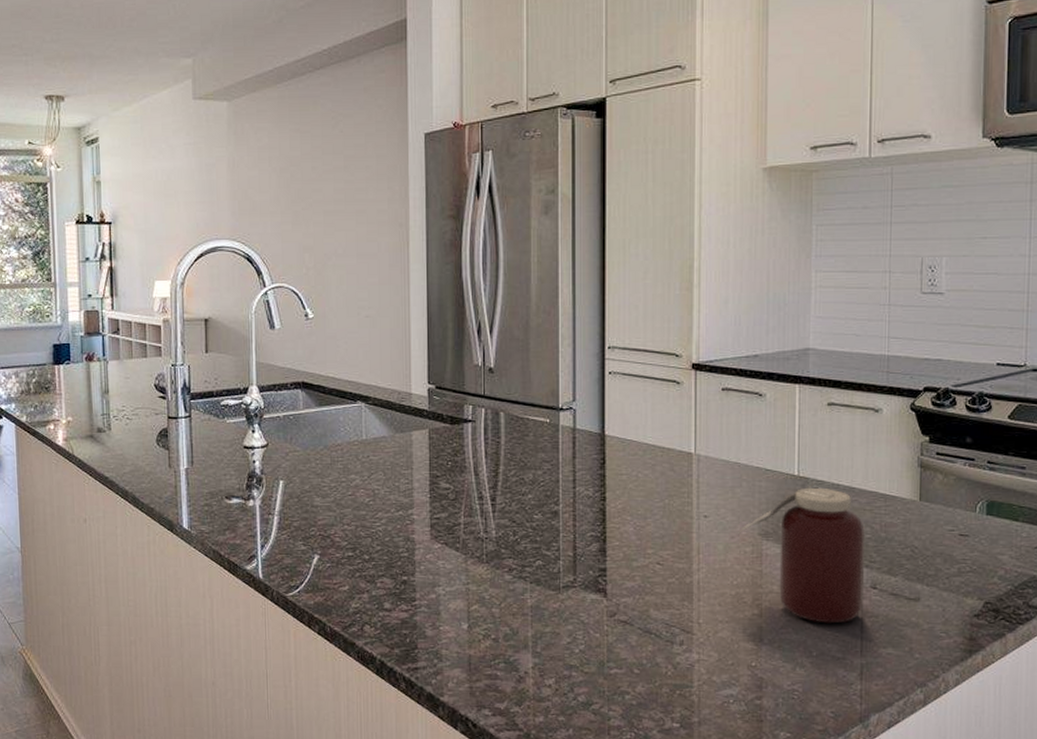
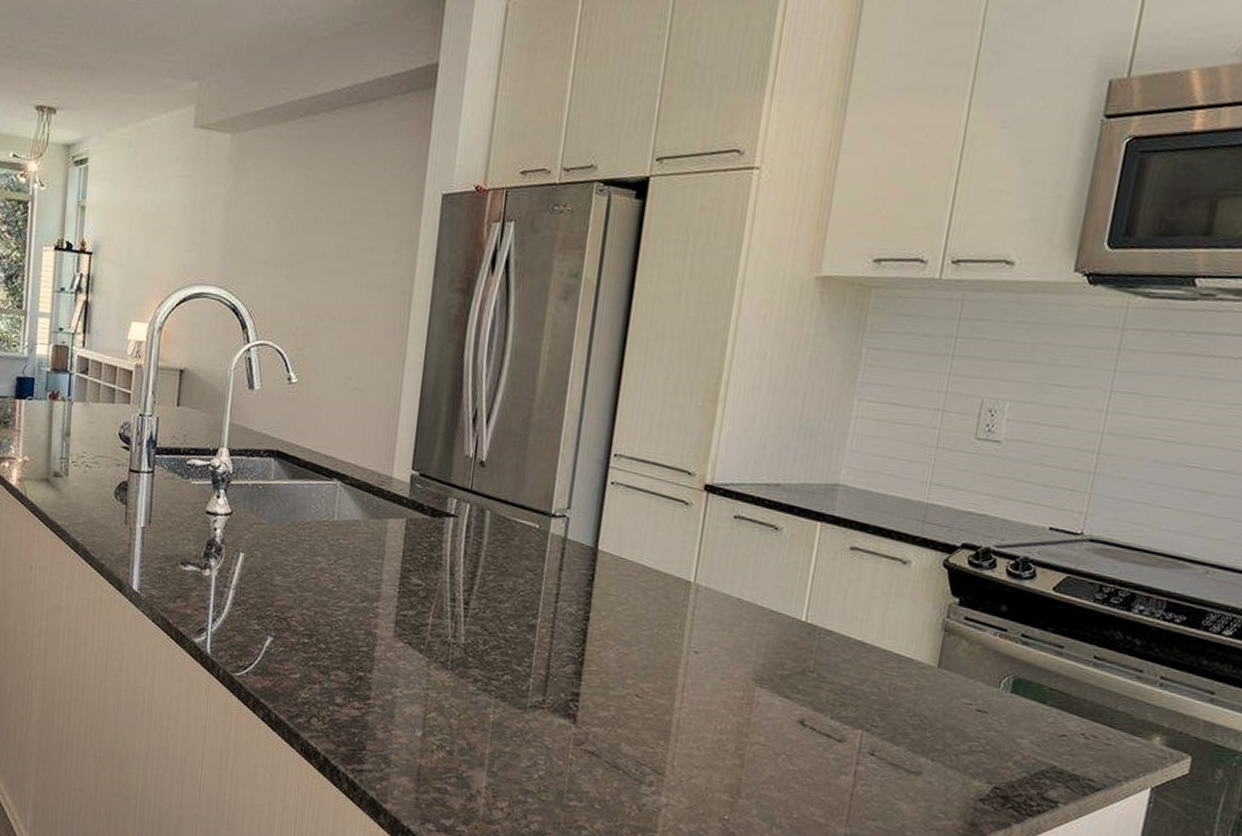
jar: present [737,482,865,624] -> none [728,631,871,787]

